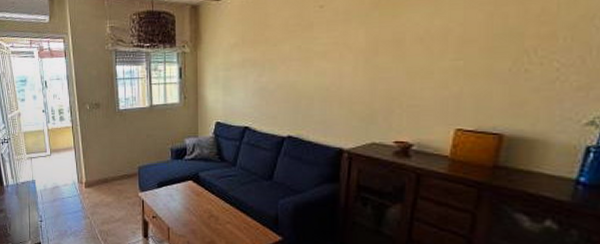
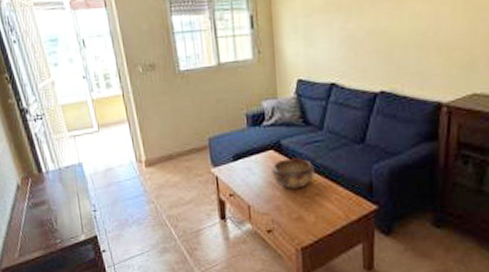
decorative bowl: none [190,189,227,216] -> present [272,158,314,189]

